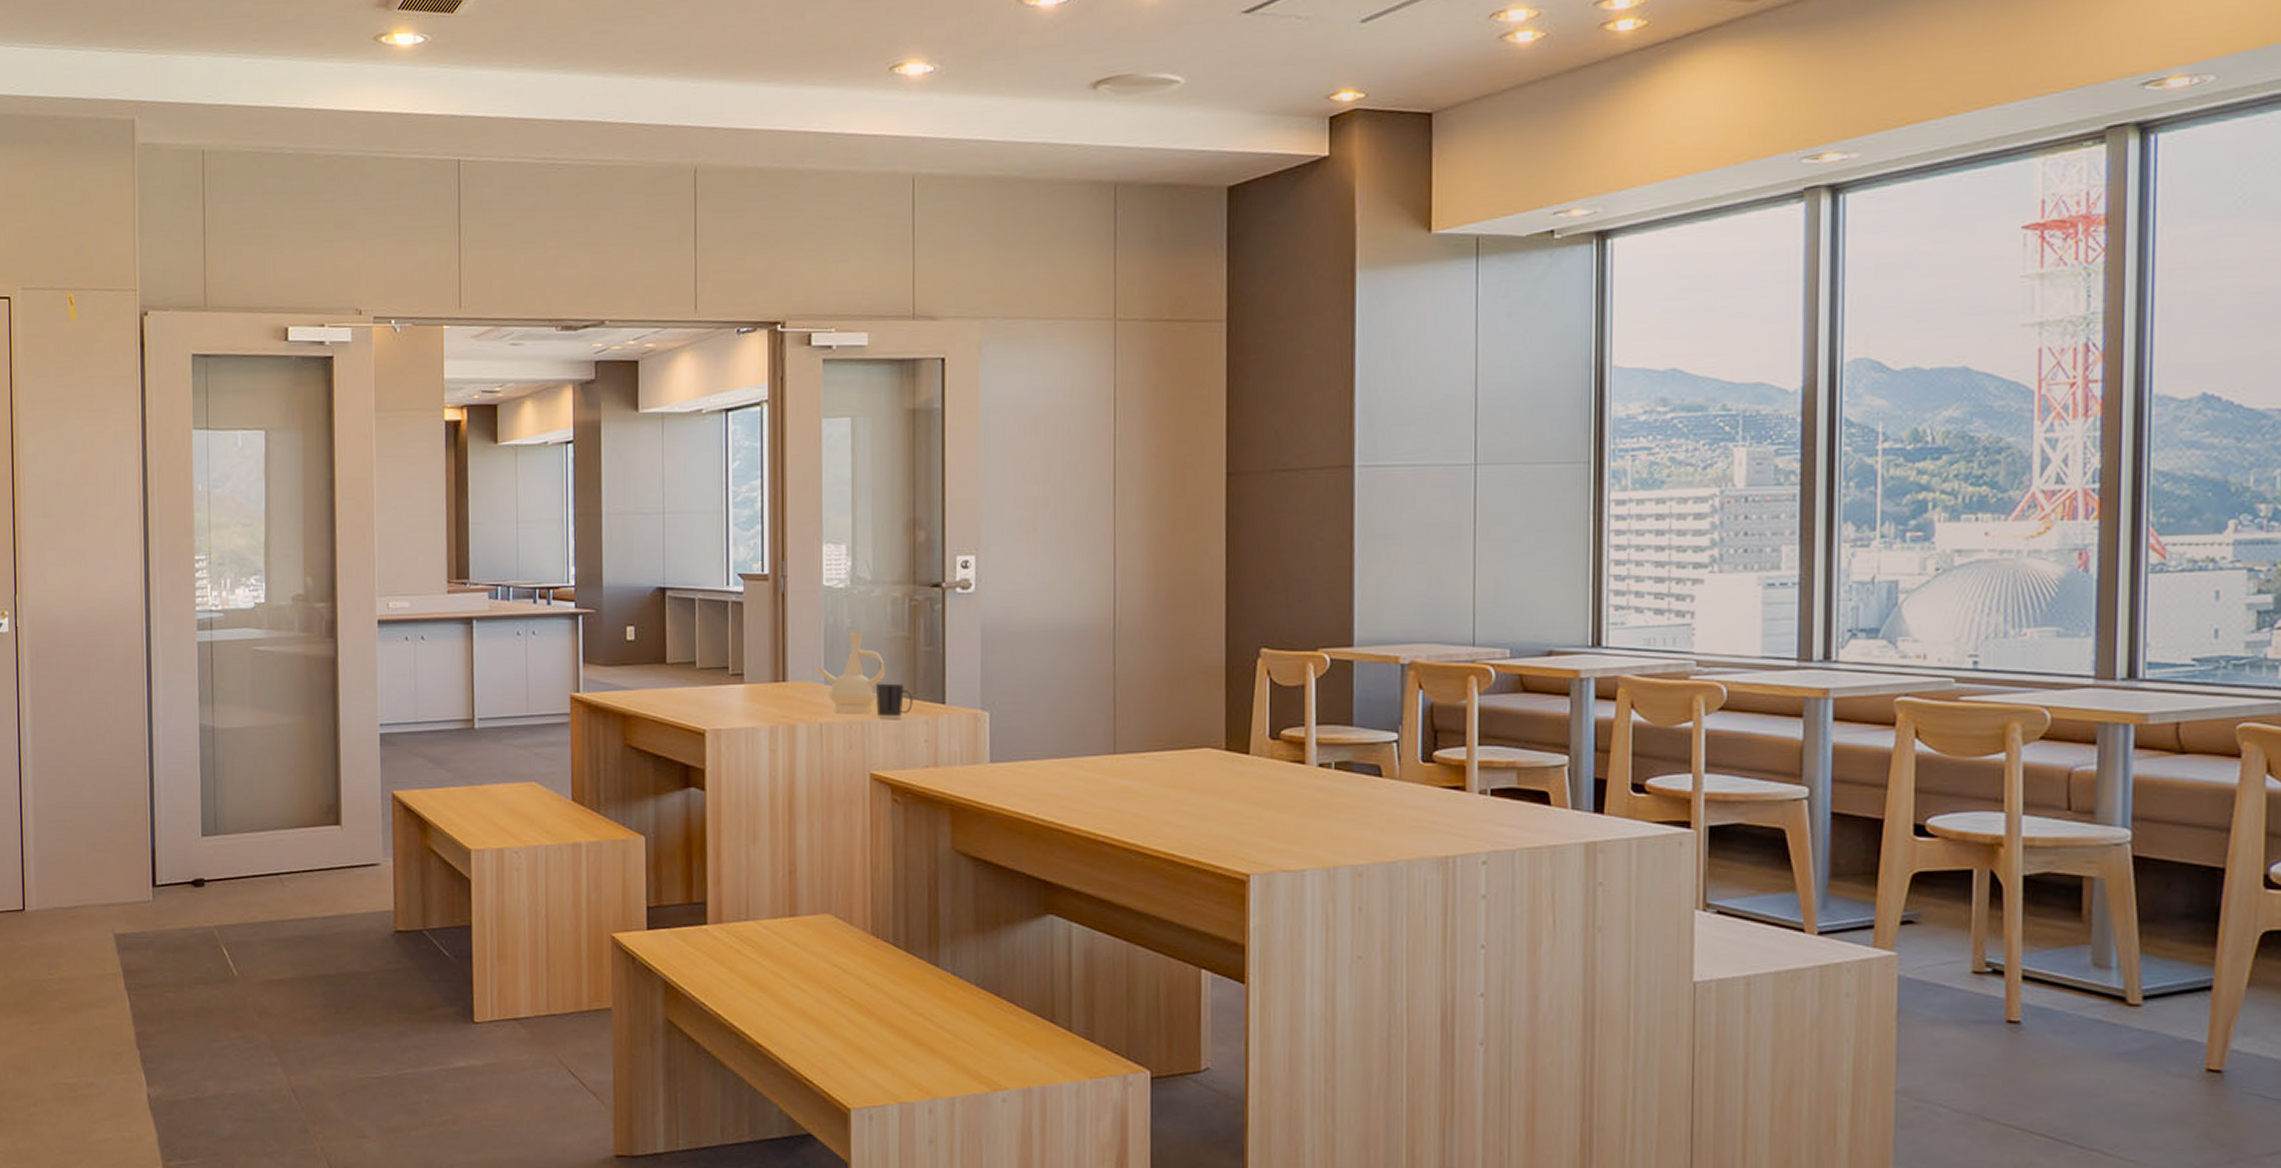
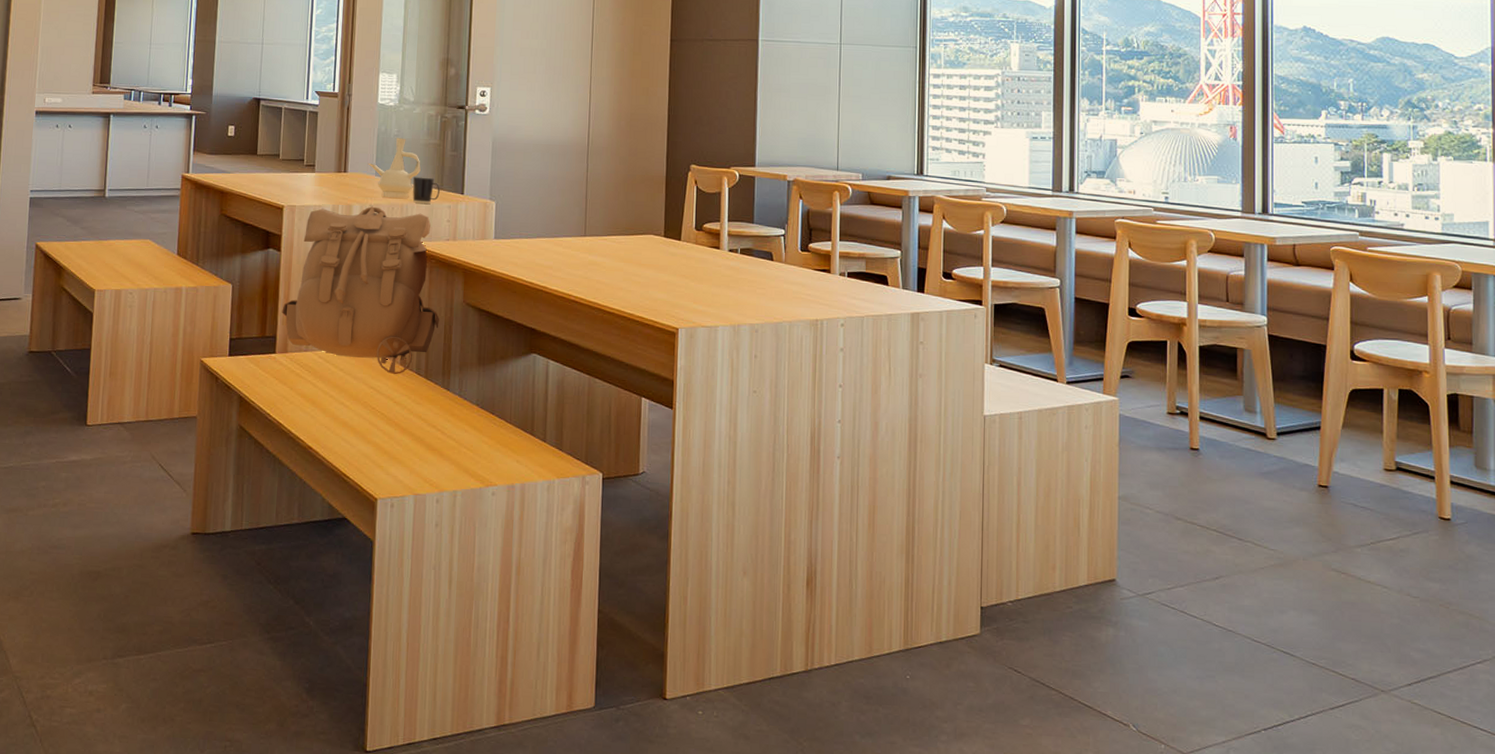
backpack: none [711,724,920,947] -> present [281,205,439,374]

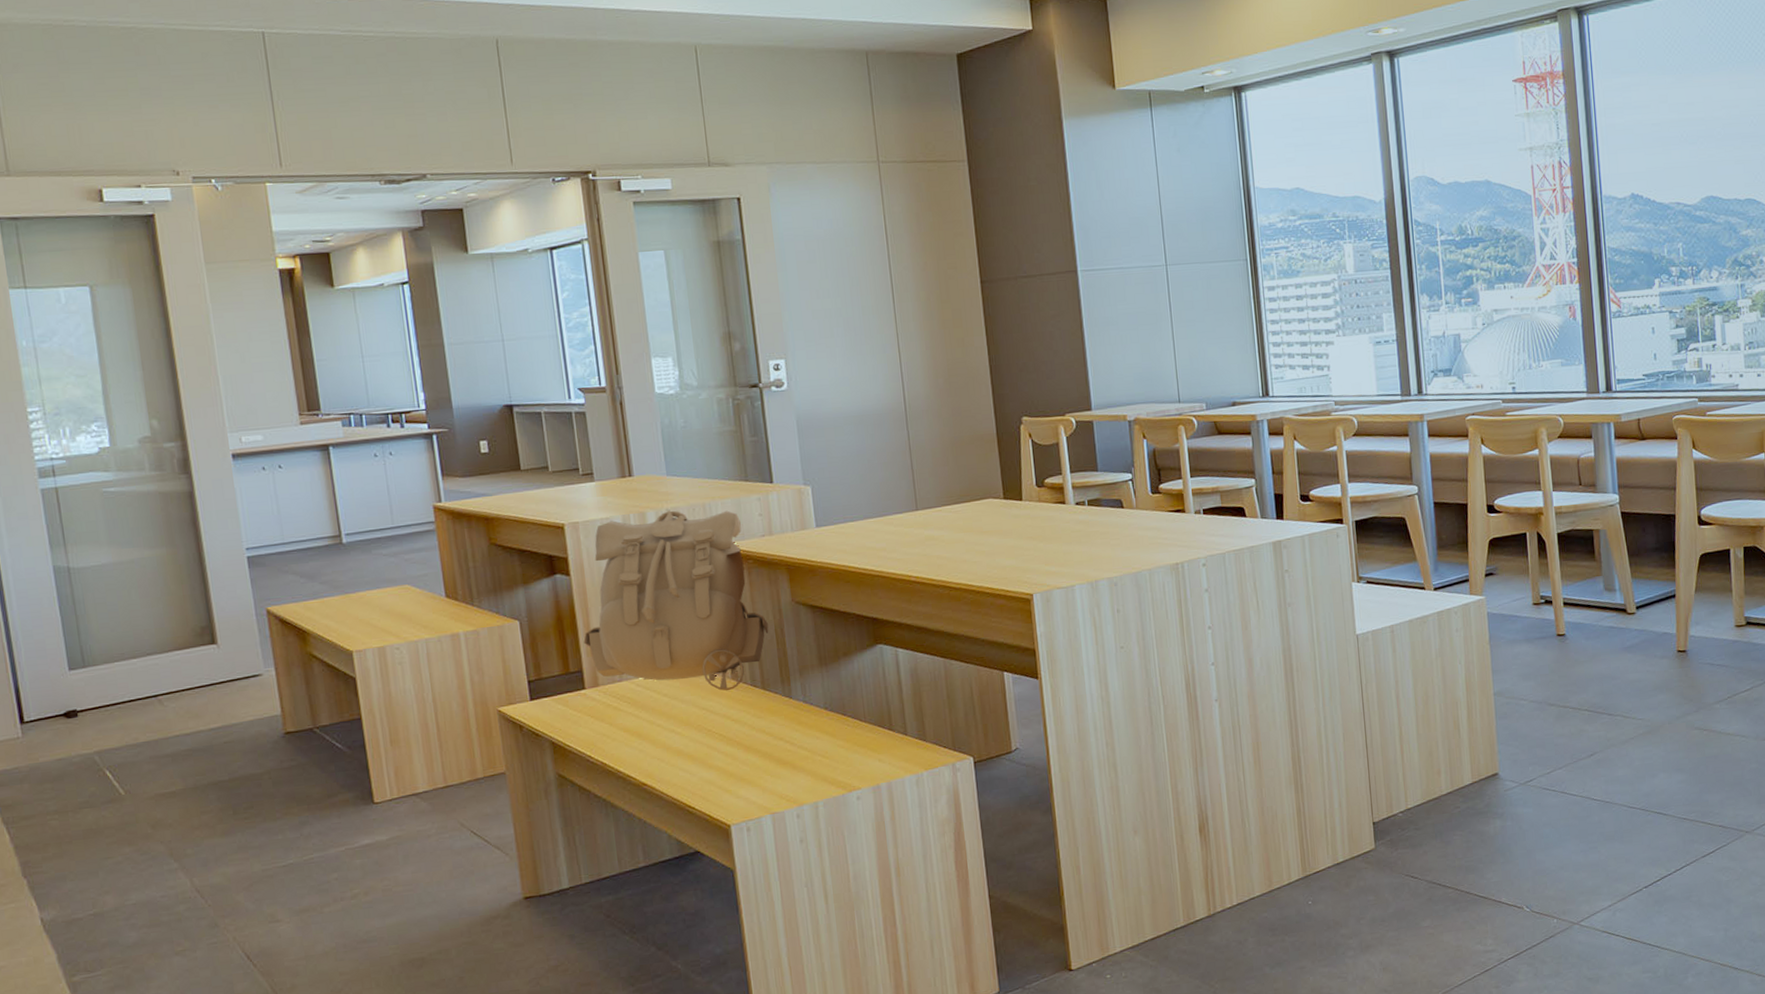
coffeepot: present [367,138,421,199] -> none [655,429,719,500]
mug: present [412,177,440,204] -> none [711,469,746,500]

